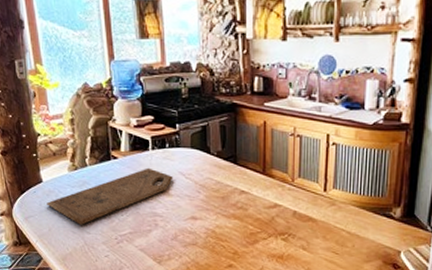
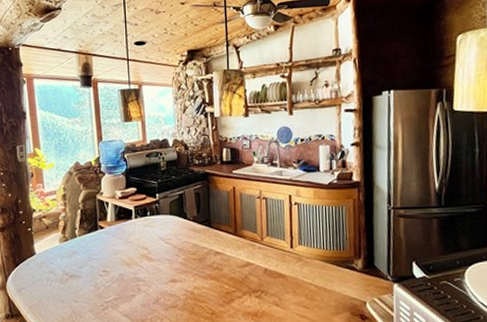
cutting board: present [47,167,173,225] -> none [38,235,154,294]

